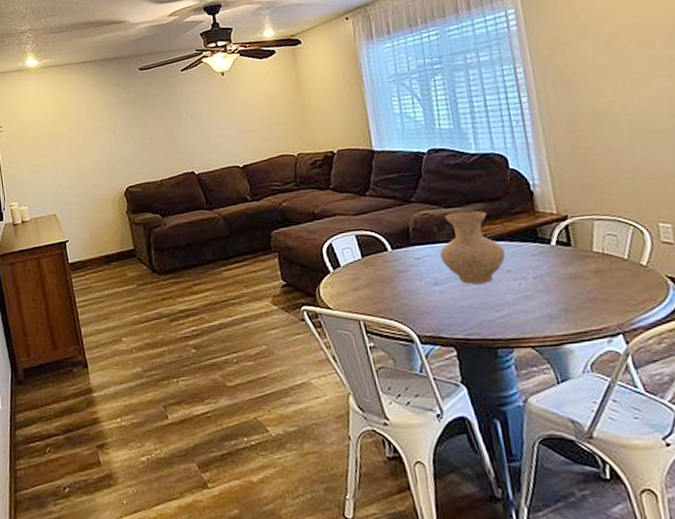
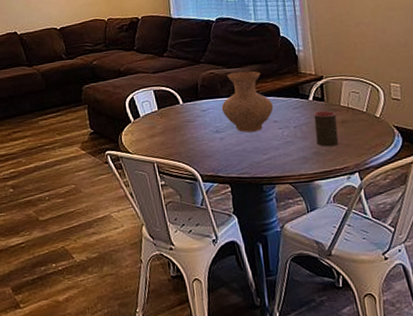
cup: none [558,257,594,303] -> present [313,110,339,147]

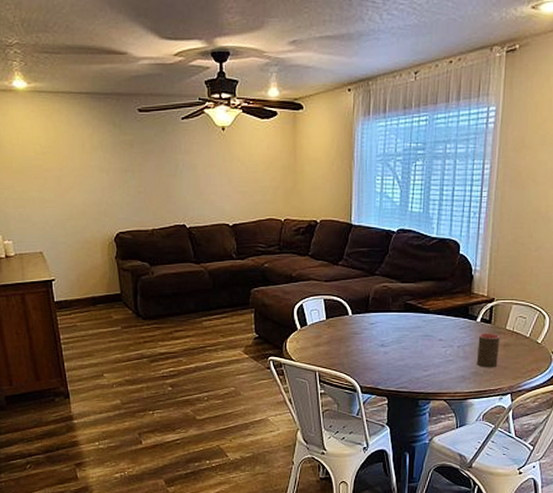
vase: present [221,70,274,132] -> none [390,287,441,348]

